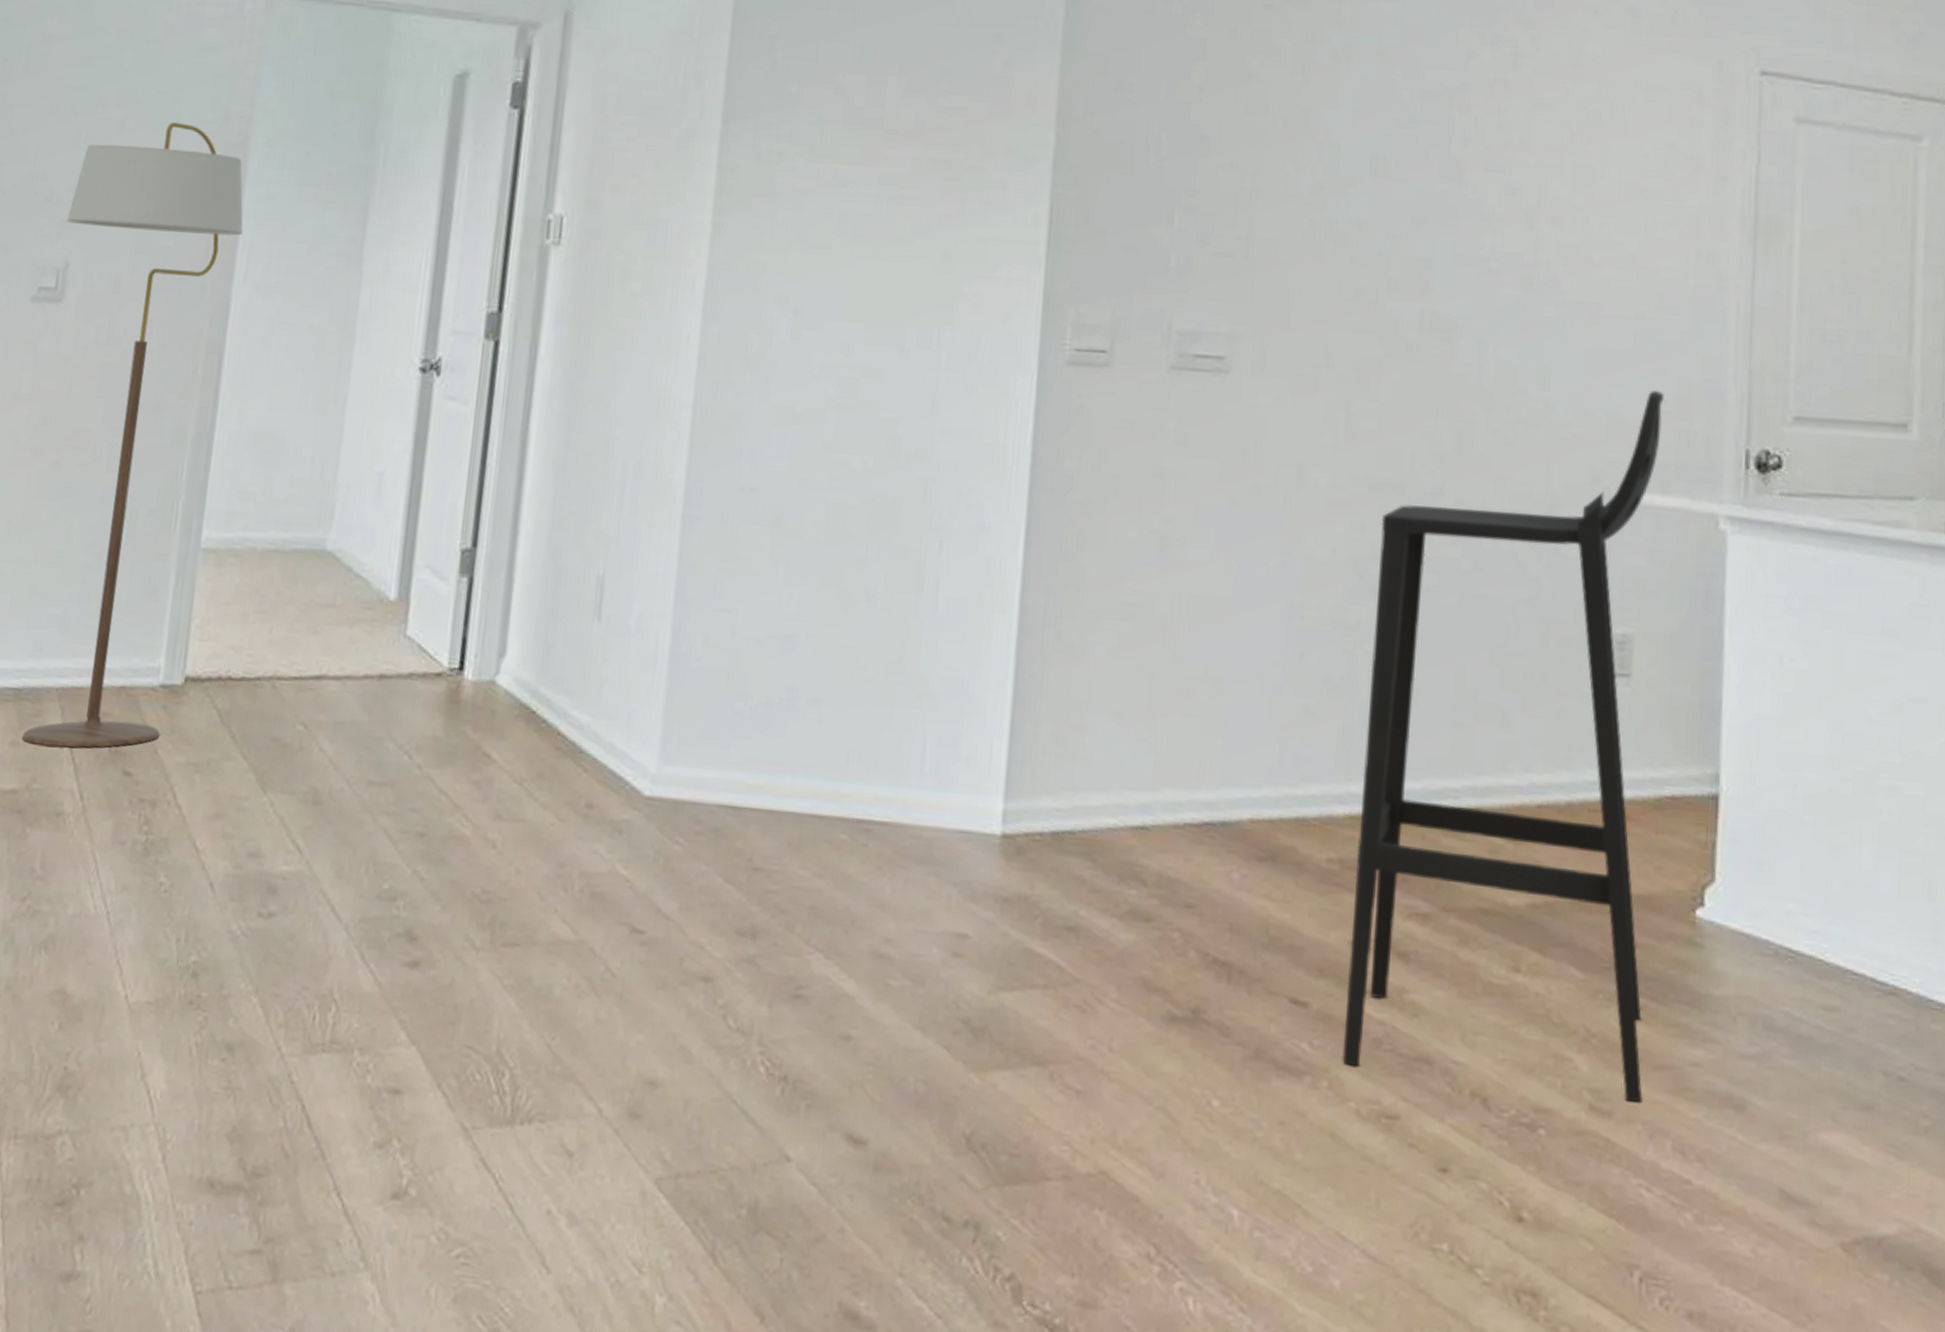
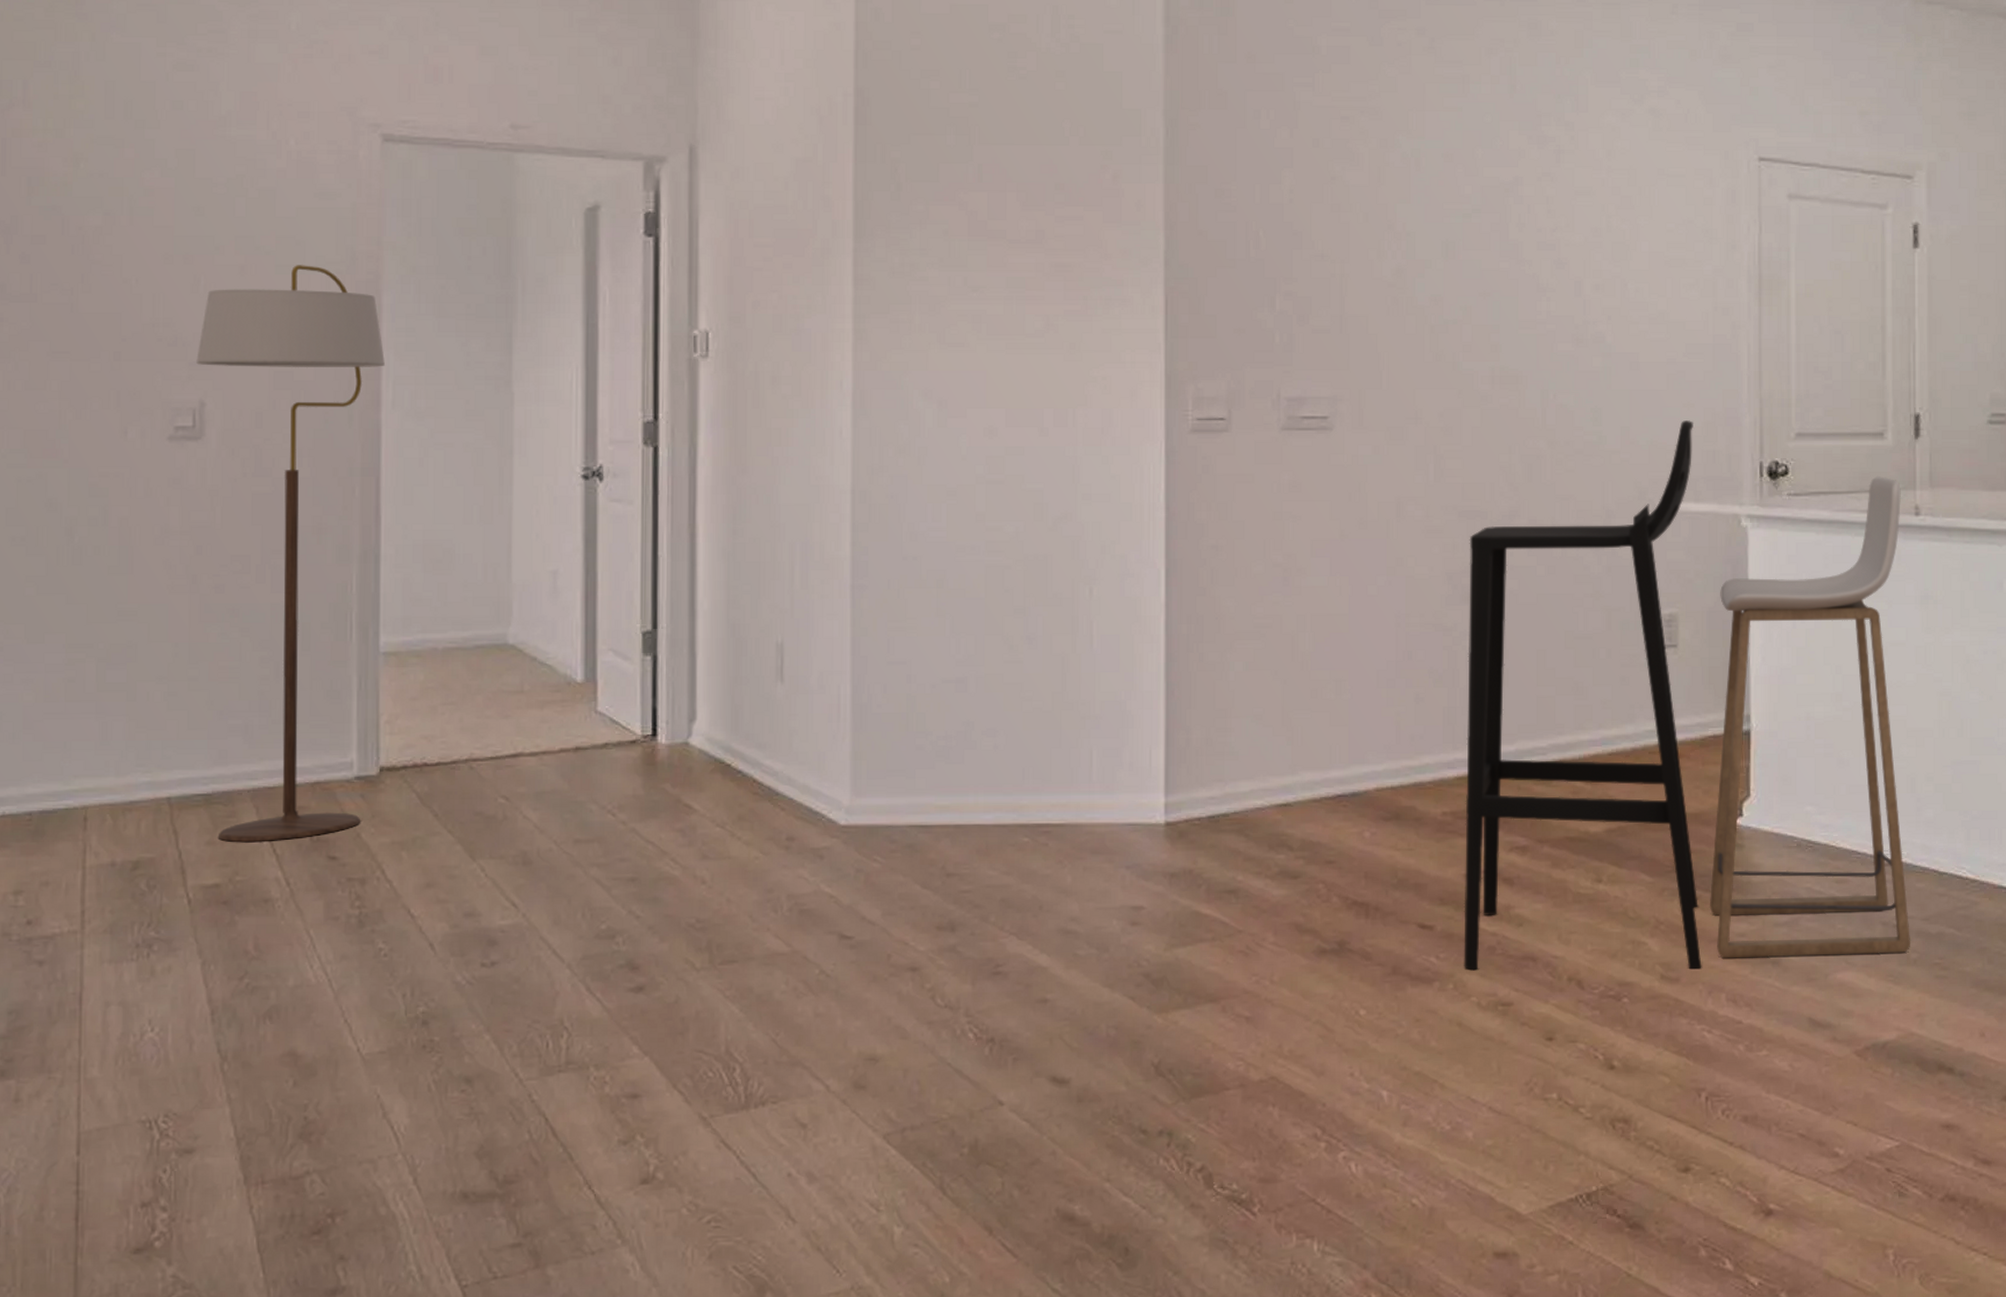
bar stool: none [1656,479,1928,1117] -> present [1710,476,1910,958]

